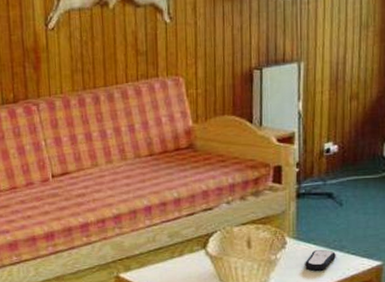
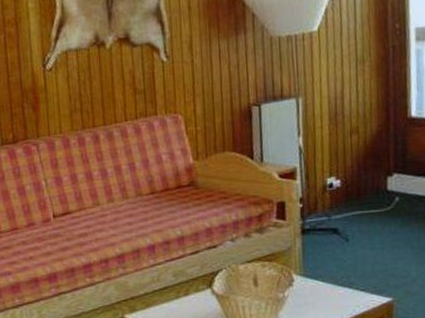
remote control: present [305,249,336,271] -> none [313,286,345,308]

